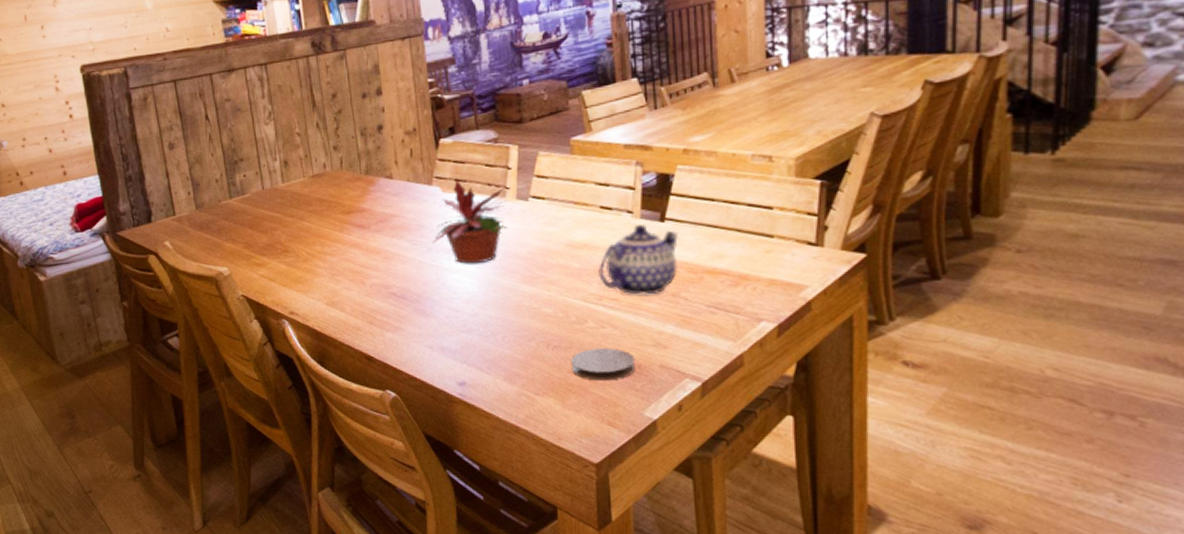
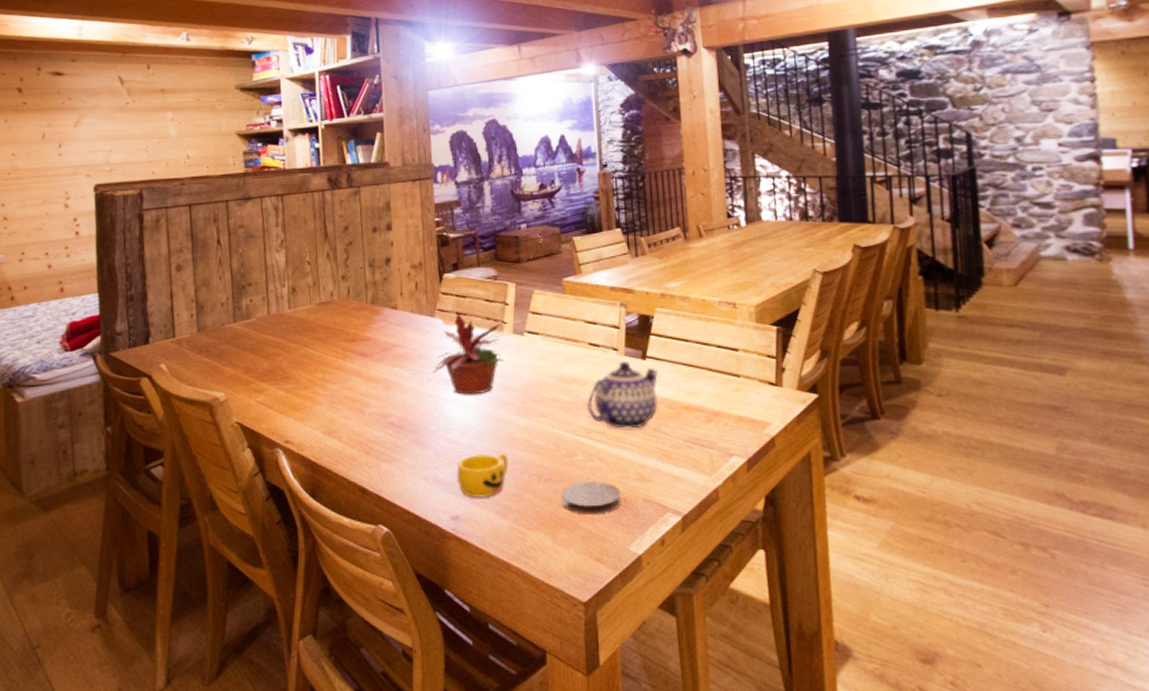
cup: none [462,321,516,365] -> present [456,453,509,498]

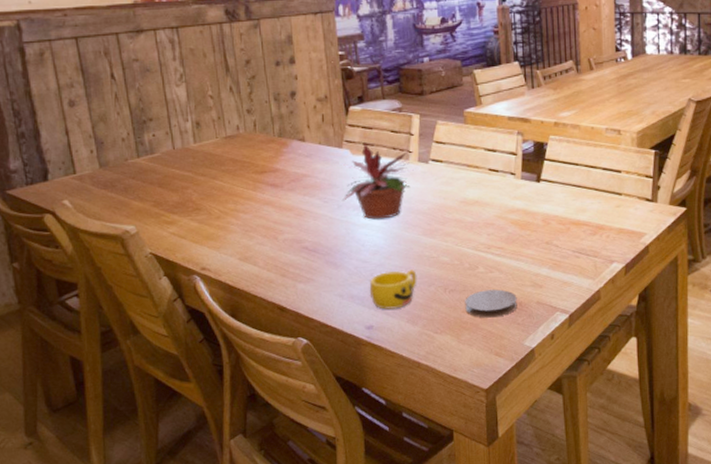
teapot: present [587,362,658,429] -> none [487,185,550,244]

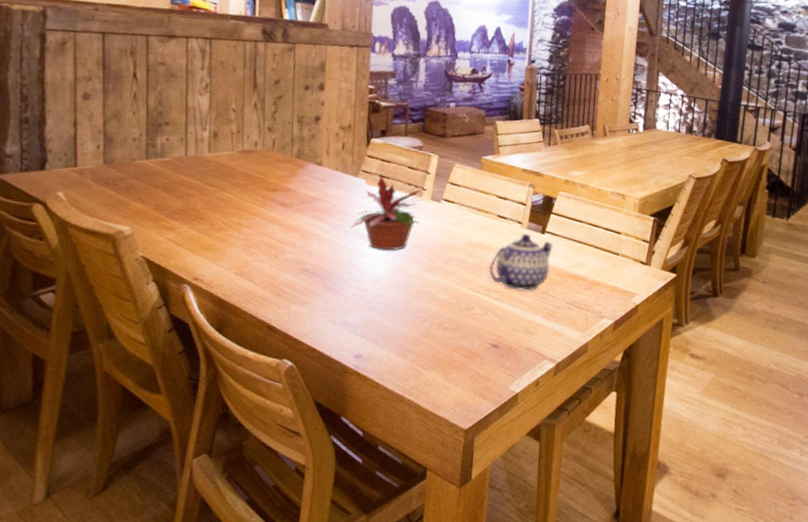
cup: present [369,269,417,310] -> none [363,303,414,341]
coaster: present [465,289,517,318] -> none [456,331,508,359]
teapot: none [487,185,550,244] -> present [489,234,553,291]

